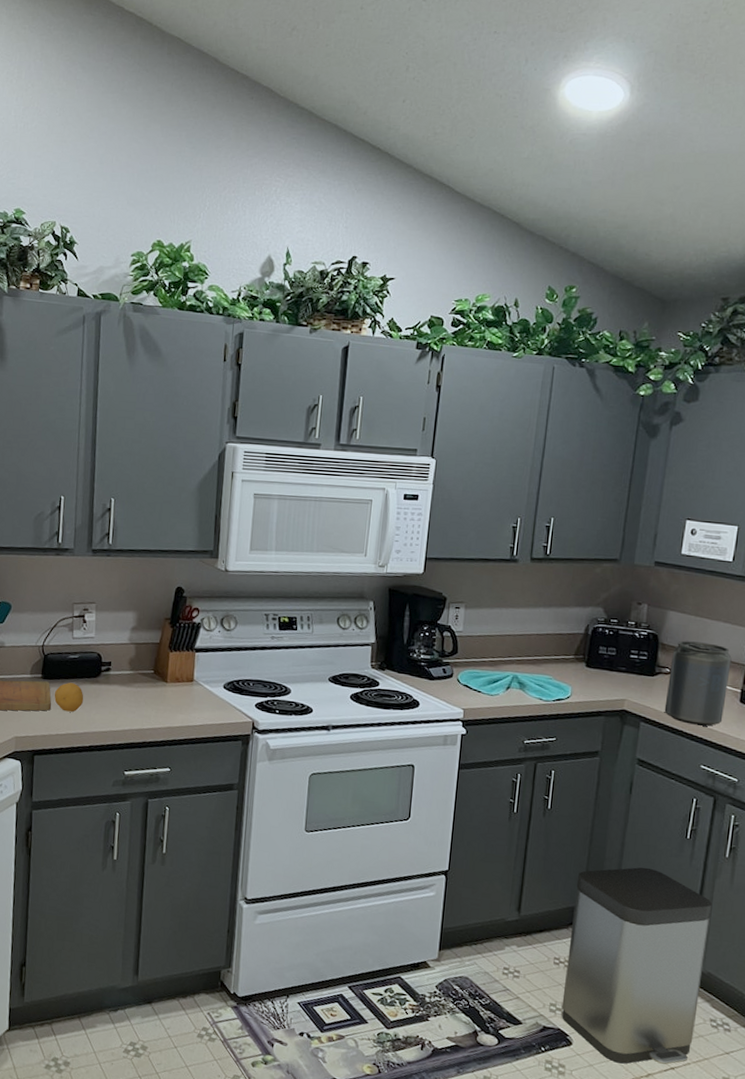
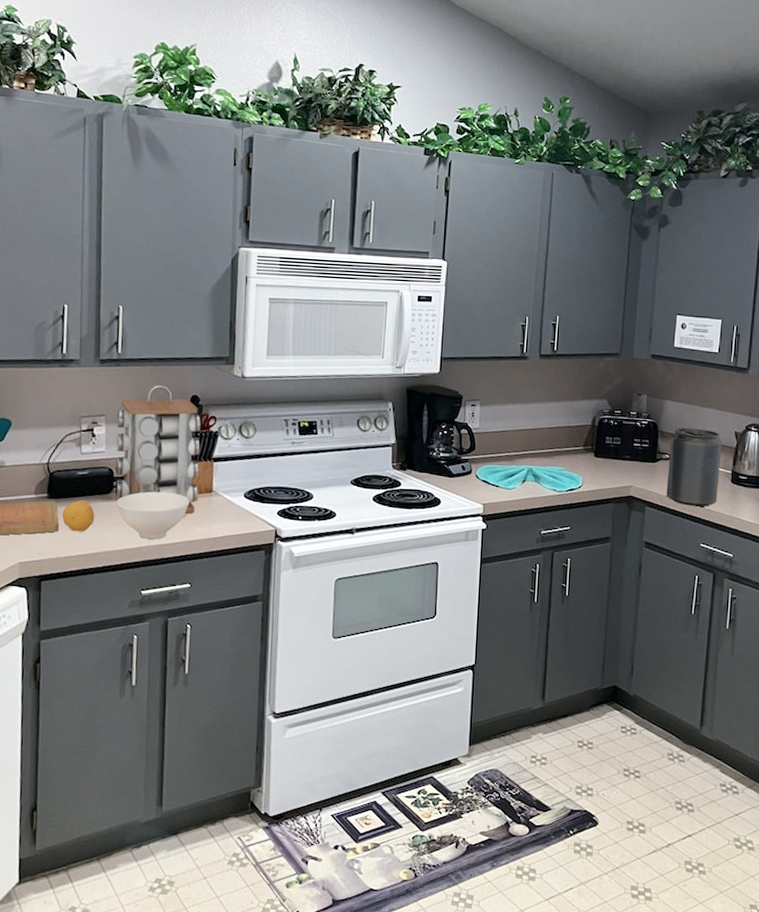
spice rack: none [102,576,185,702] -> present [114,385,201,515]
bowl: none [104,677,172,723] -> present [116,491,190,539]
pedal bin: present [562,867,713,1065] -> none [587,645,717,837]

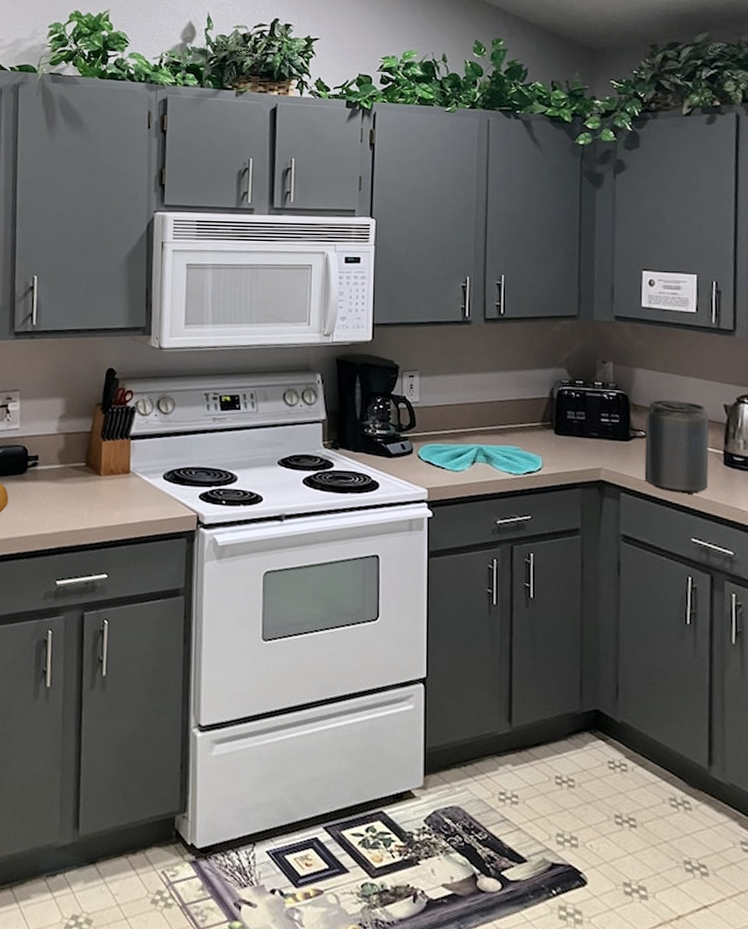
spice rack: present [114,385,201,515] -> none [29,358,117,498]
bowl: present [116,491,190,539] -> none [30,472,106,524]

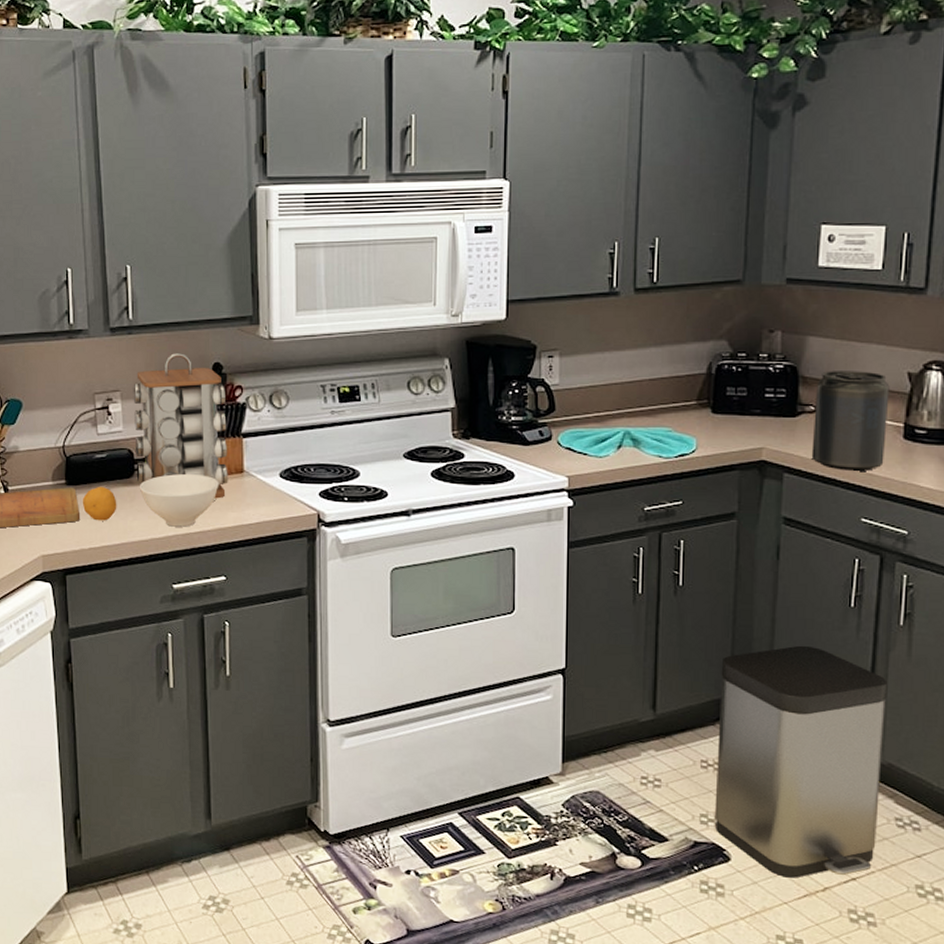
spice rack: none [29,358,117,498] -> present [133,353,228,499]
bowl: none [30,472,106,524] -> present [139,474,219,527]
pedal bin: none [570,661,725,905] -> present [714,645,888,878]

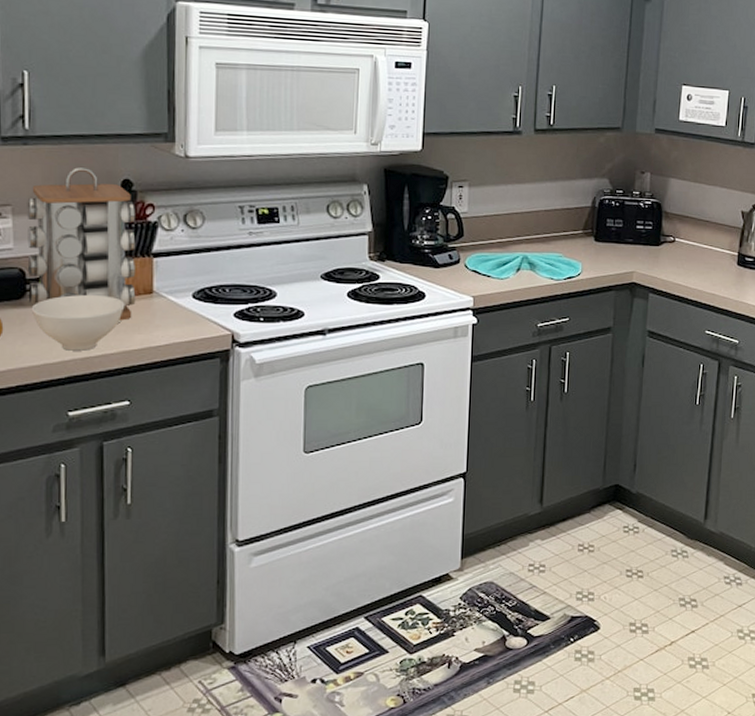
pedal bin: present [714,645,888,878] -> none [588,439,722,638]
soda can: present [811,371,890,471] -> none [670,208,729,291]

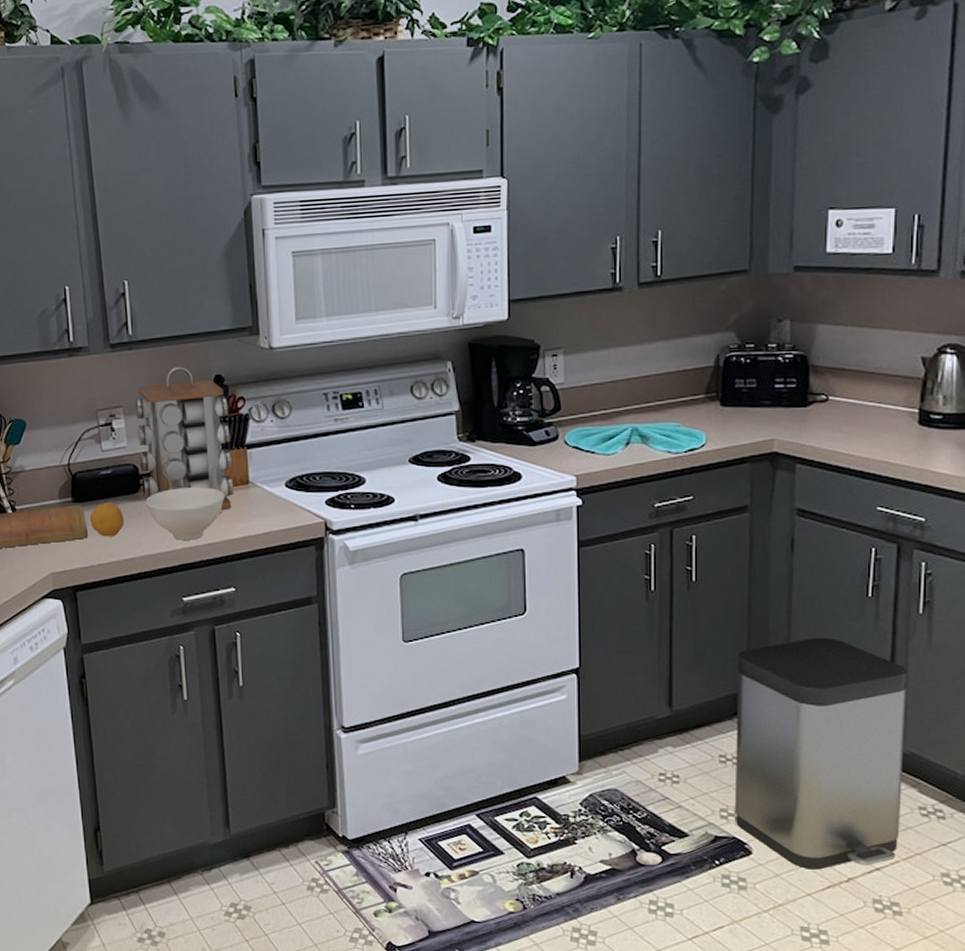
pedal bin: none [588,439,722,638] -> present [734,637,908,870]

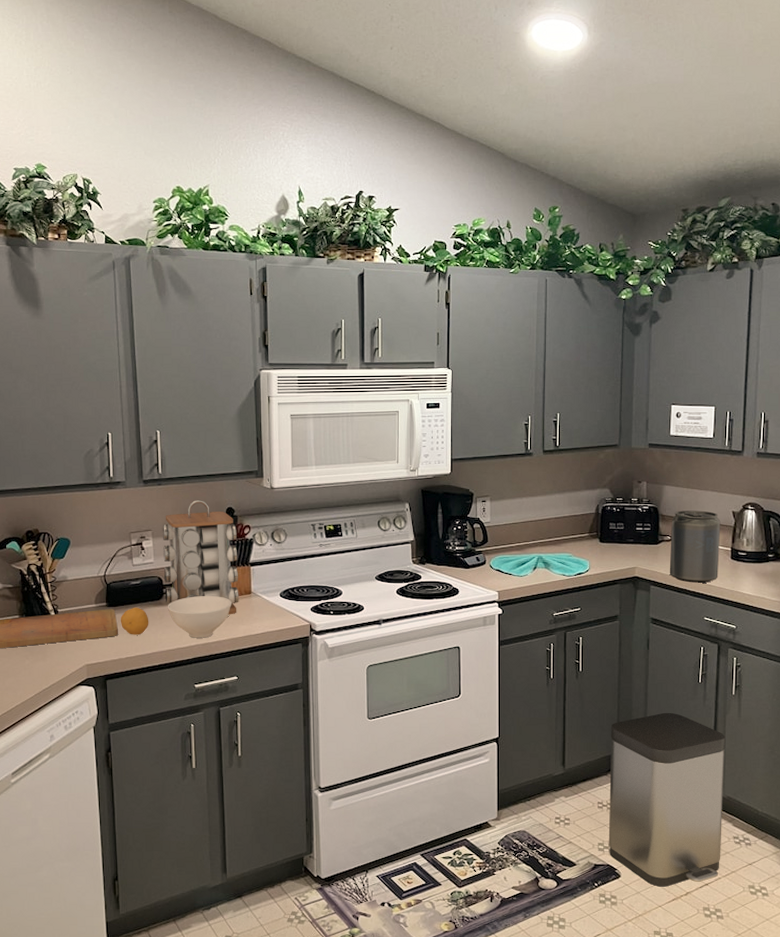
soda can: none [824,357,903,459] -> present [669,510,721,583]

